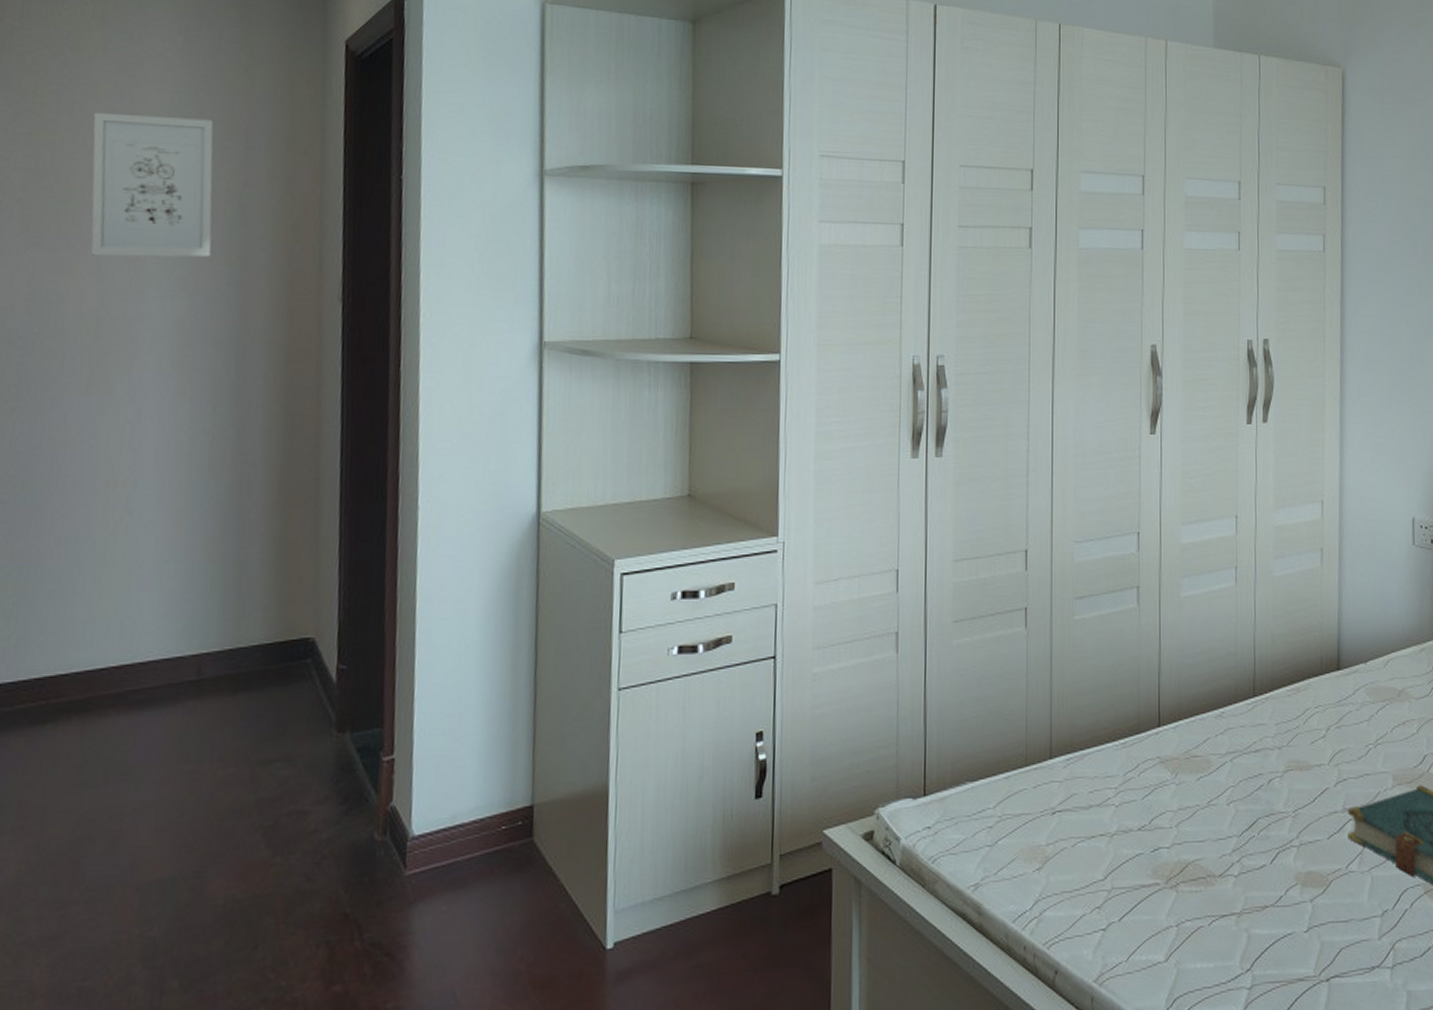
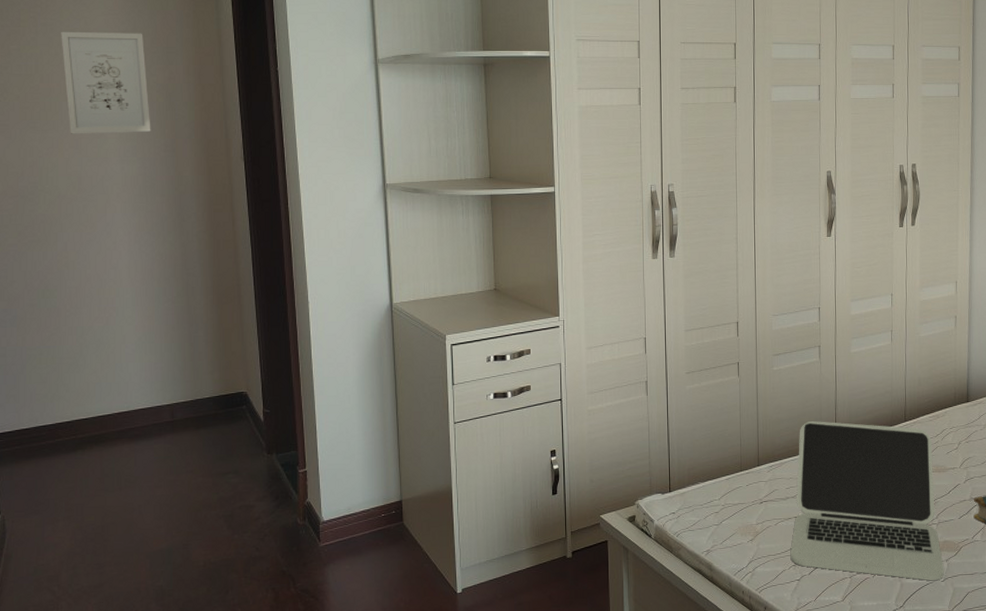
laptop: none [1093,694,1308,932] -> present [790,421,944,581]

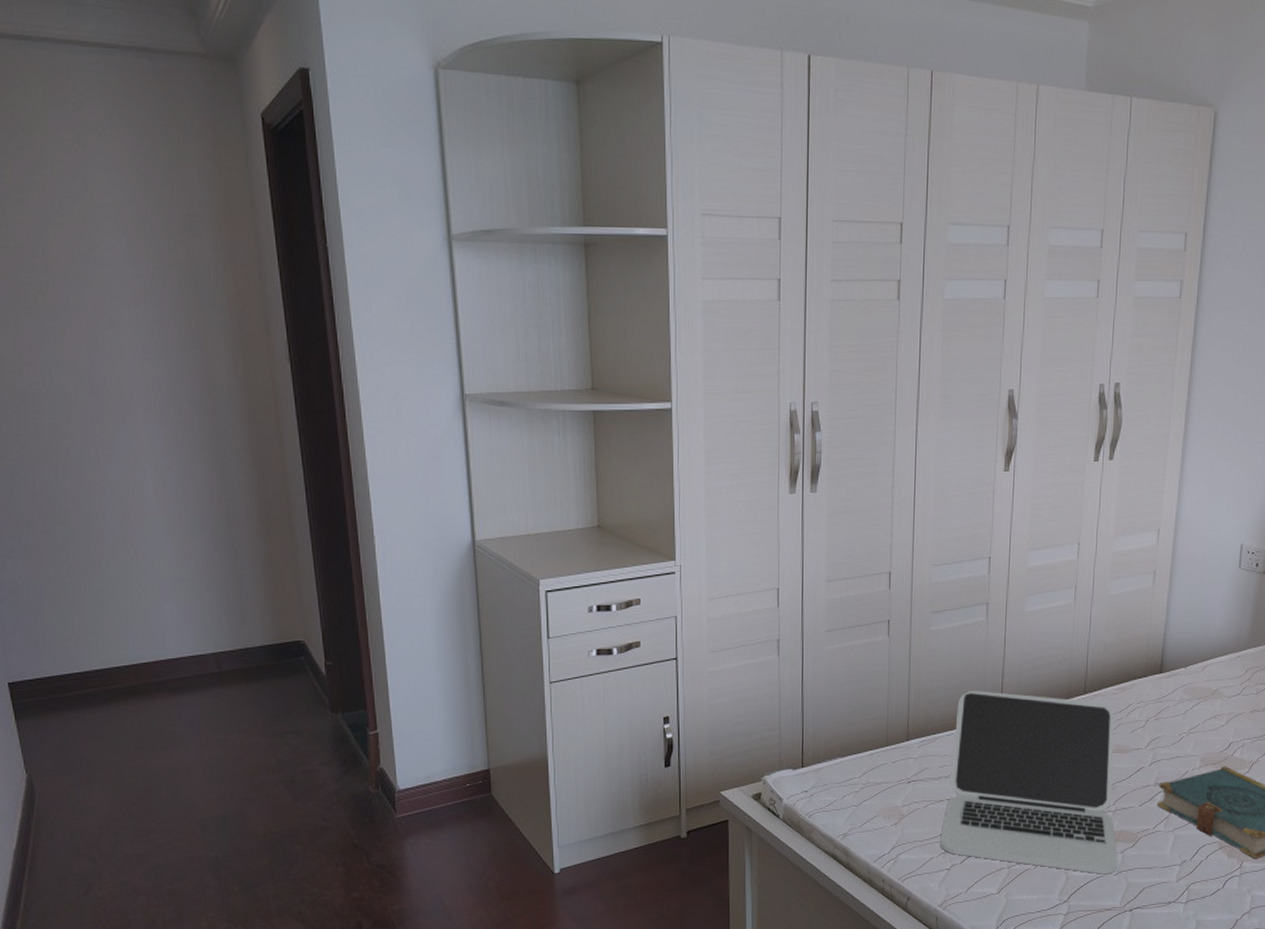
wall art: present [61,31,151,134] -> none [54,191,174,324]

